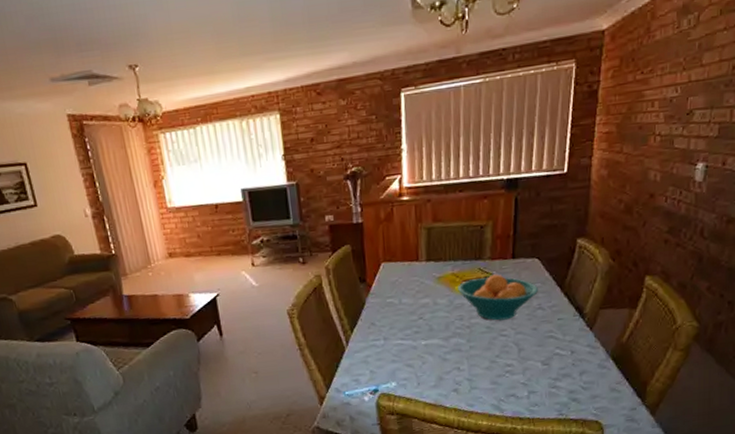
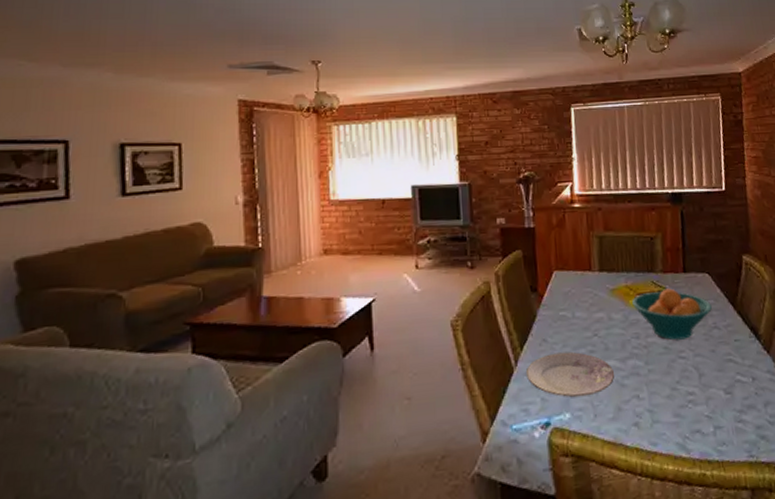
plate: none [356,333,438,370] -> present [525,351,615,397]

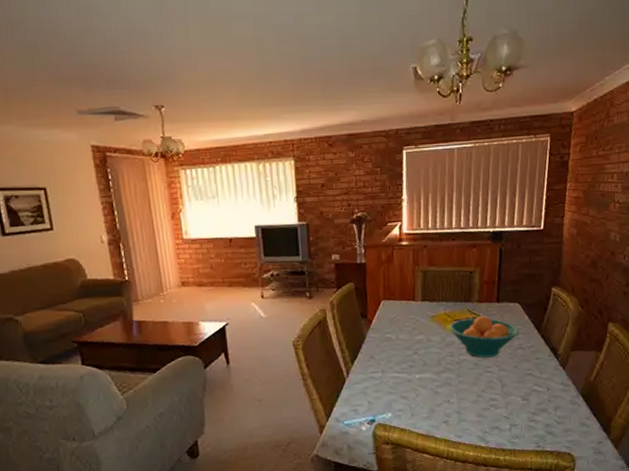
plate: present [525,351,615,397] -> none [355,366,431,401]

